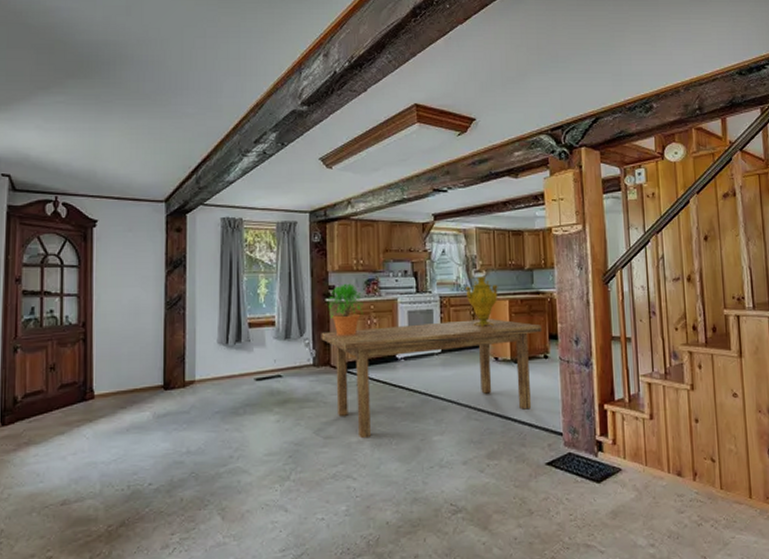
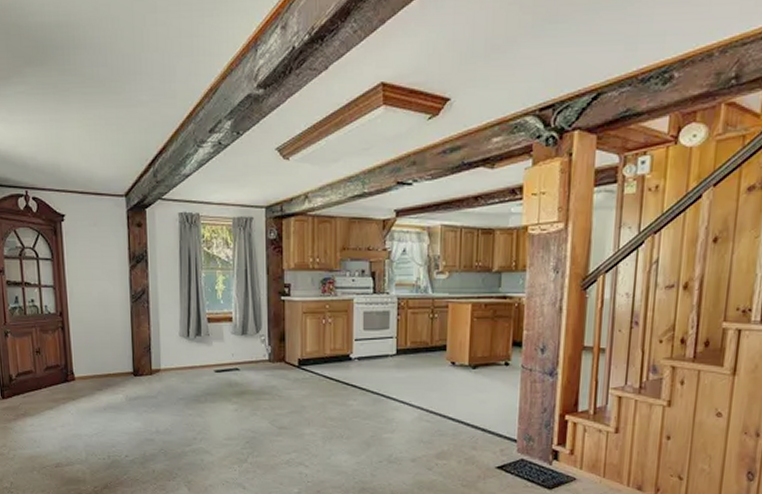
dining table: present [321,319,543,439] -> none [276,323,506,431]
potted plant: present [326,283,364,335] -> none [282,282,319,333]
decorative urn: present [465,277,498,327] -> none [425,279,461,330]

